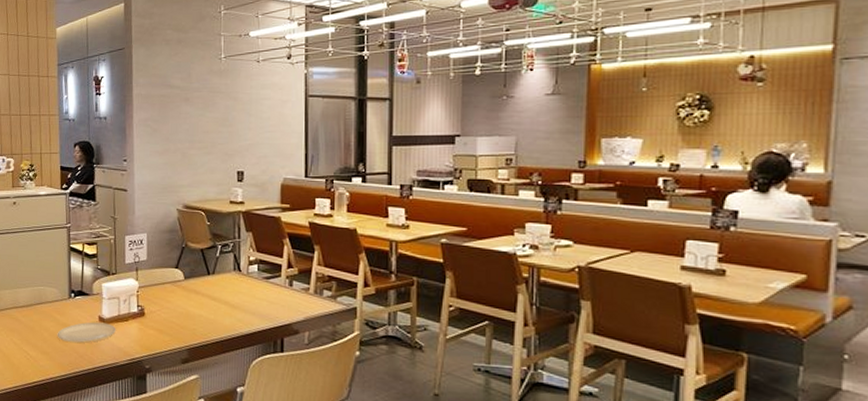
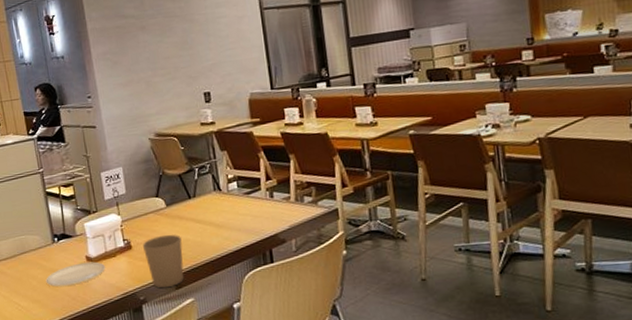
dixie cup: none [155,307,195,361] -> present [142,234,184,288]

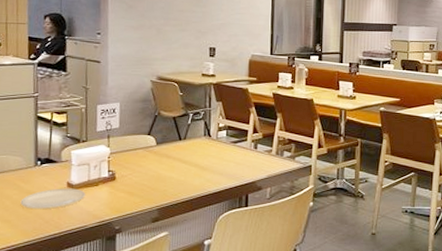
dixie cup: present [142,234,184,288] -> none [126,170,166,220]

